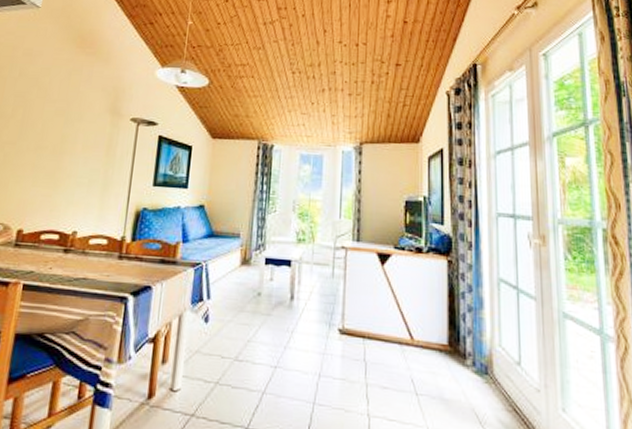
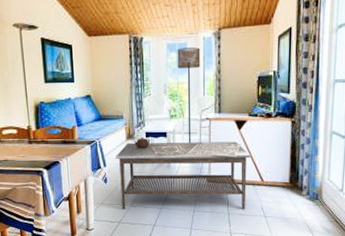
coffee table: none [222,264,396,381] -> present [116,137,251,210]
floor lamp: none [310,160,339,278] -> present [177,47,201,144]

